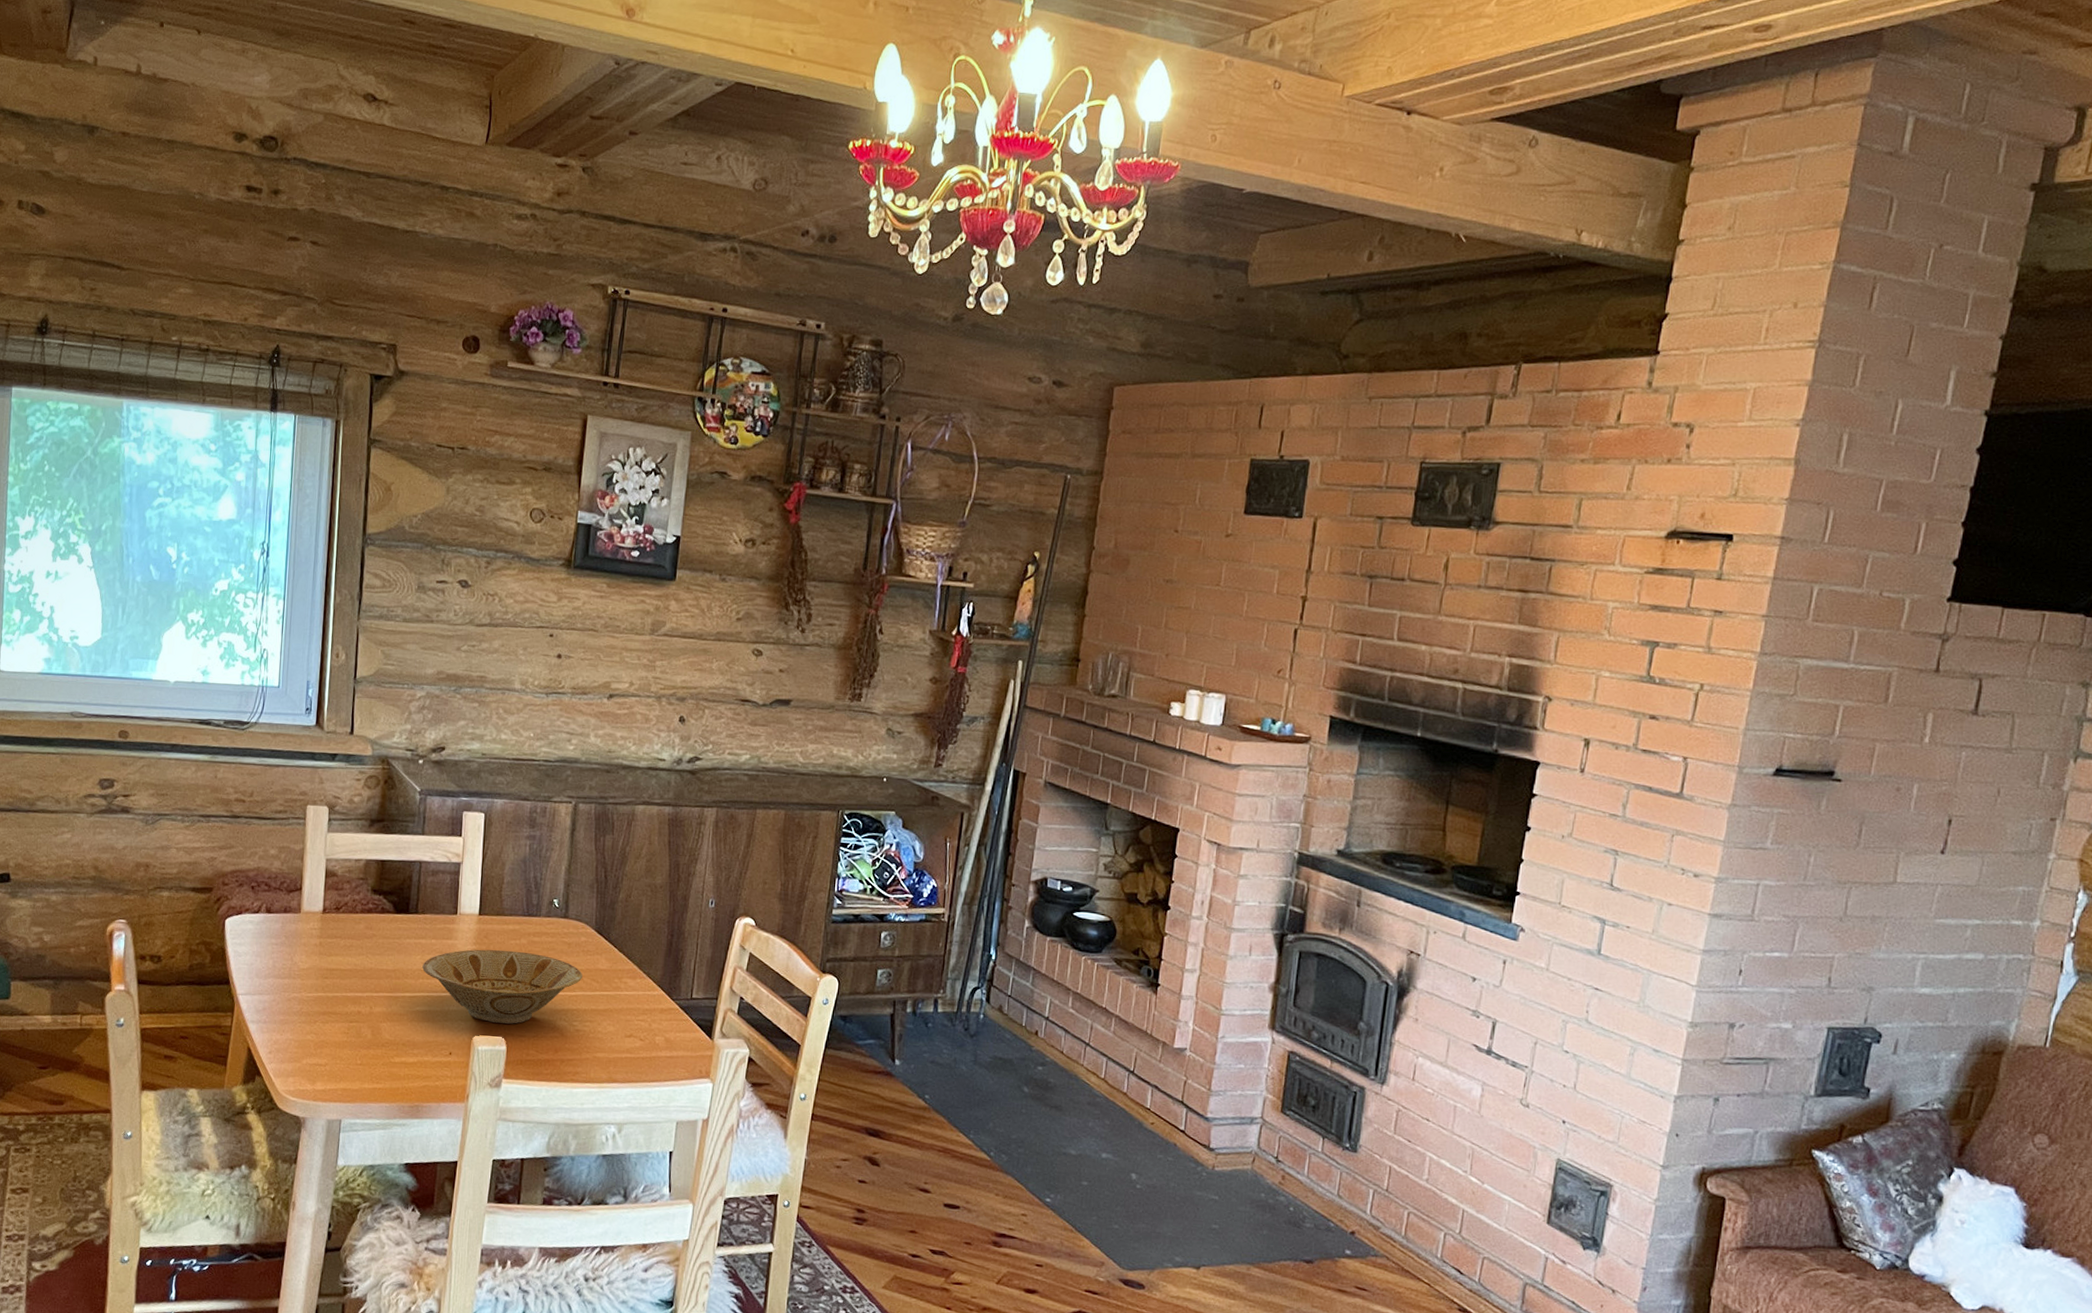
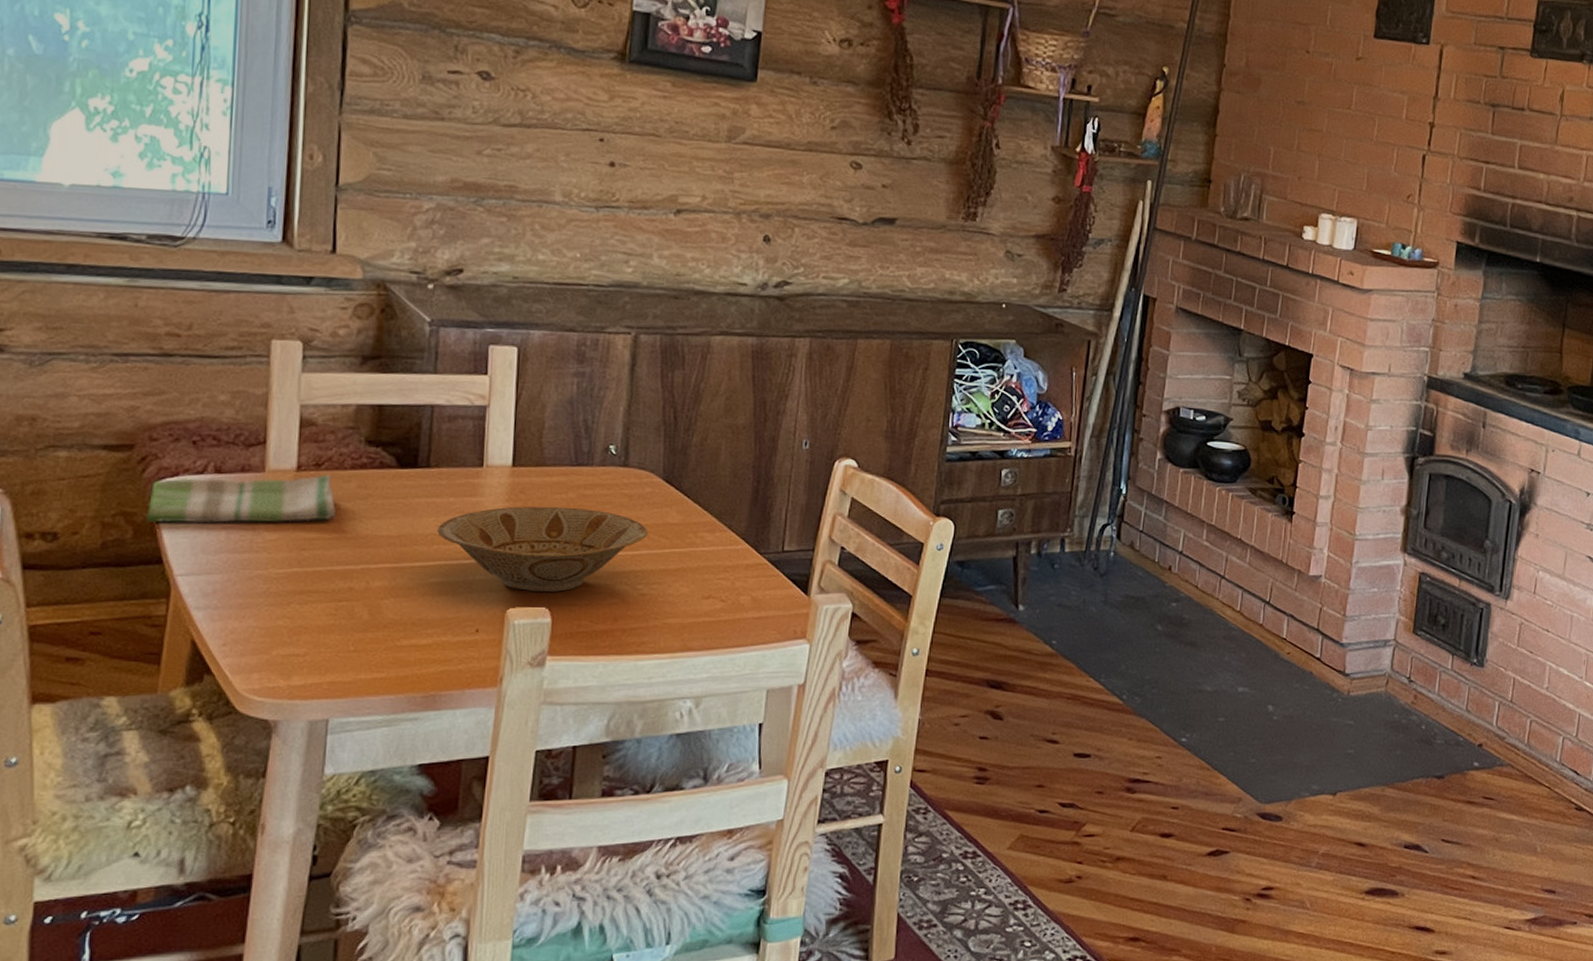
dish towel: none [218,916,350,955] -> present [144,475,336,524]

